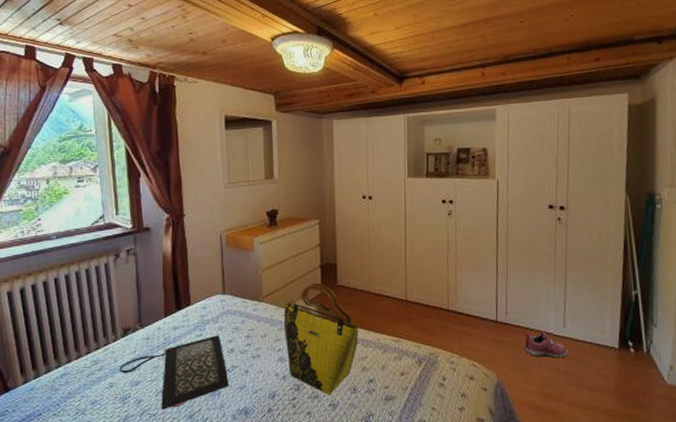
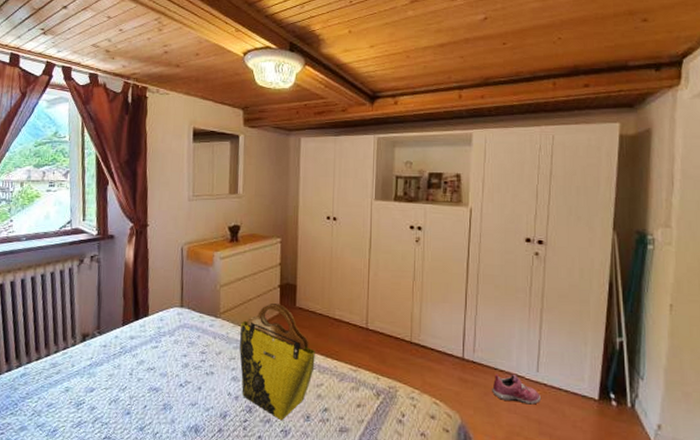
clutch bag: present [119,335,229,409] -> none [75,348,181,419]

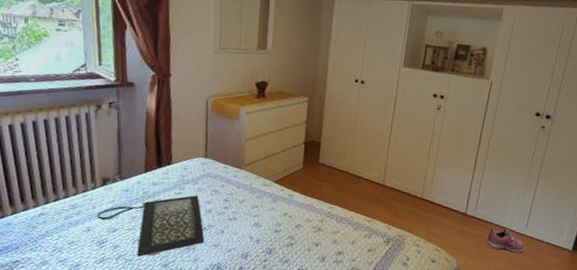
clutch bag: none [75,348,181,419] -> present [97,195,205,256]
tote bag: present [239,303,315,421] -> none [262,158,334,261]

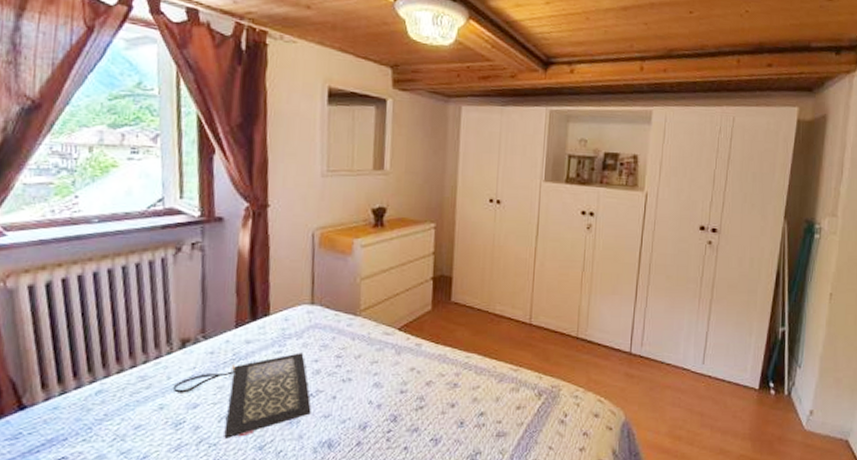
shoe: present [486,228,526,253] -> none [658,367,705,397]

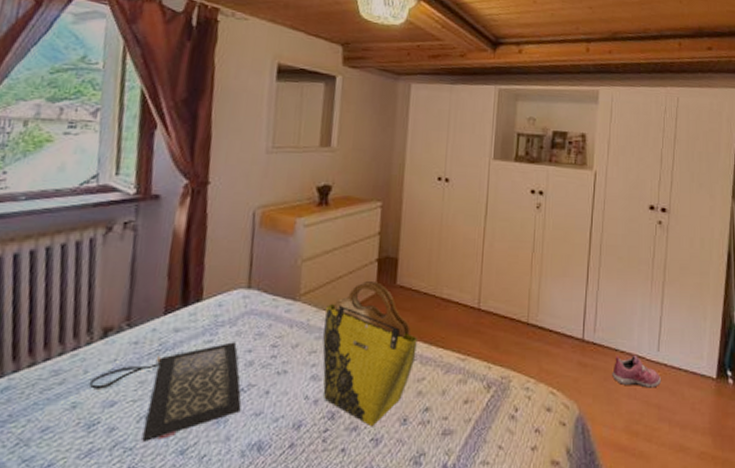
tote bag: none [383,298,472,429] -> present [322,281,417,427]
shoe: none [658,367,705,397] -> present [612,354,661,388]

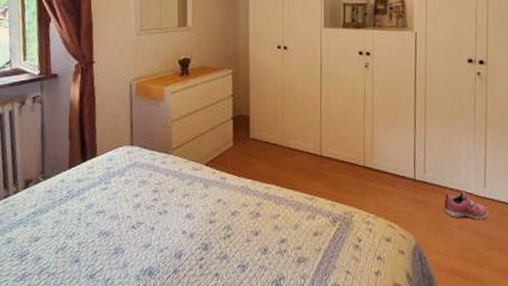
clutch bag: present [88,342,242,442] -> none [18,189,134,268]
tote bag: present [322,281,417,427] -> none [193,136,270,256]

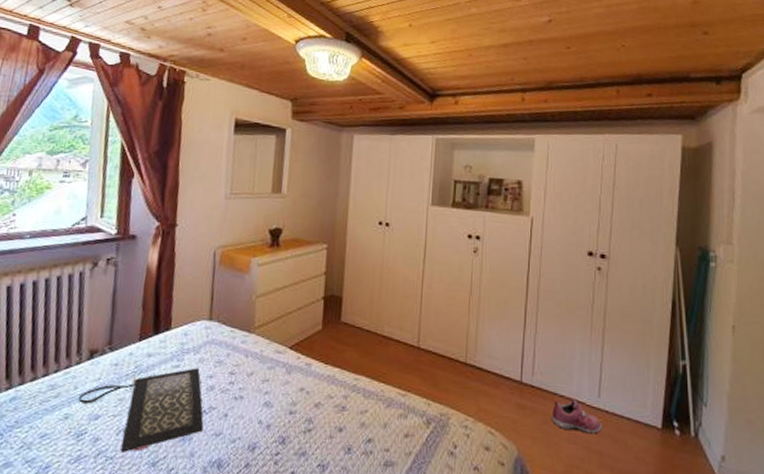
clutch bag: none [18,189,134,268] -> present [78,368,204,452]

